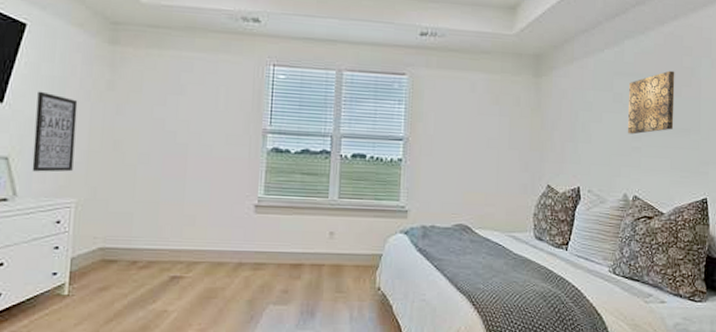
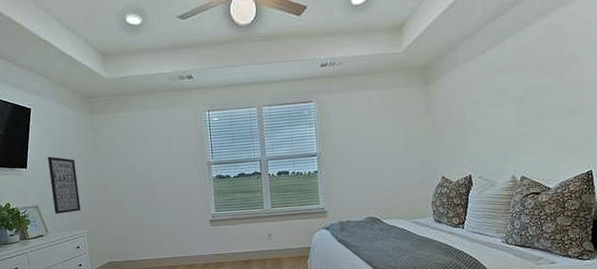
wall art: present [627,70,675,135] -> none [512,59,557,124]

